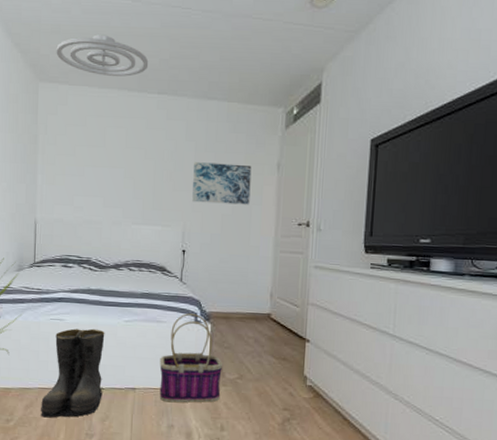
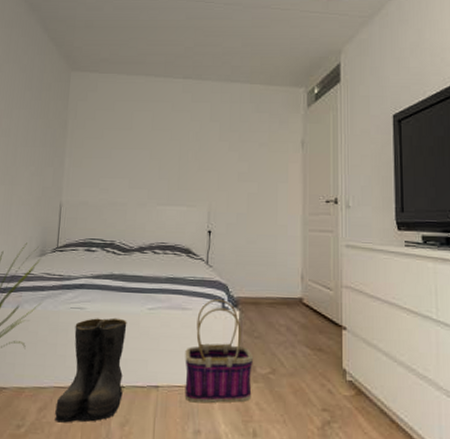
ceiling light fixture: present [56,34,149,77] -> none [88,28,175,64]
wall art: present [192,162,252,205] -> none [217,142,276,183]

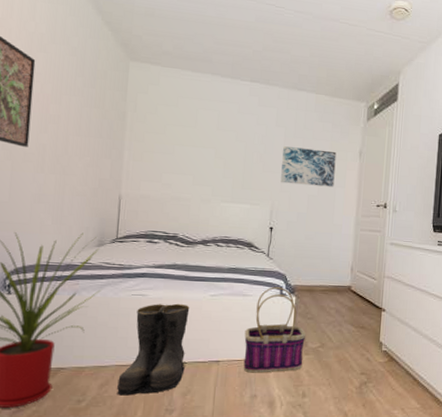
wall art: none [217,142,276,183] -> present [281,146,337,187]

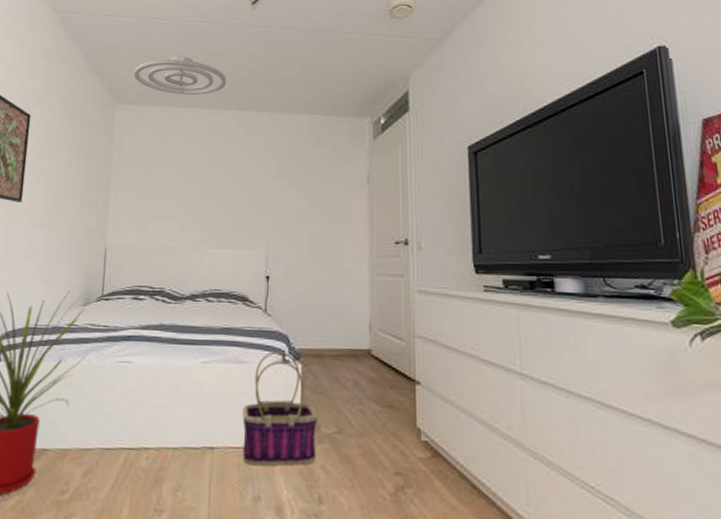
boots: present [117,303,190,396] -> none [101,372,179,488]
ceiling light fixture: none [149,21,243,64] -> present [134,56,227,95]
wall art: present [281,146,337,187] -> none [275,178,339,223]

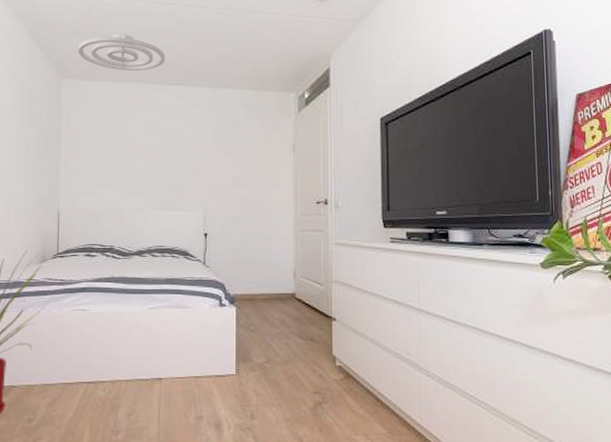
basket: present [242,350,318,467] -> none [186,296,250,392]

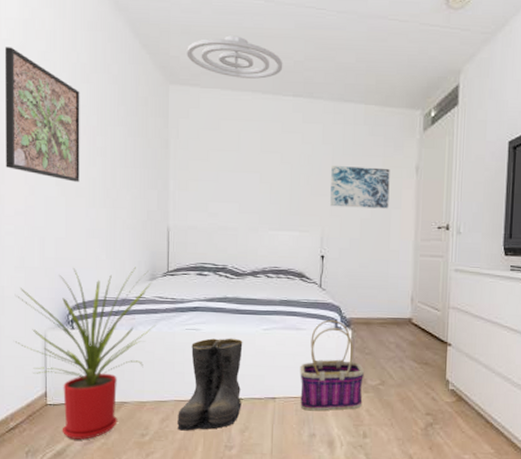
boots: none [64,318,129,415] -> present [177,338,243,431]
basket: none [186,296,250,392] -> present [300,319,365,411]
wall art: none [212,147,268,186] -> present [330,166,390,209]

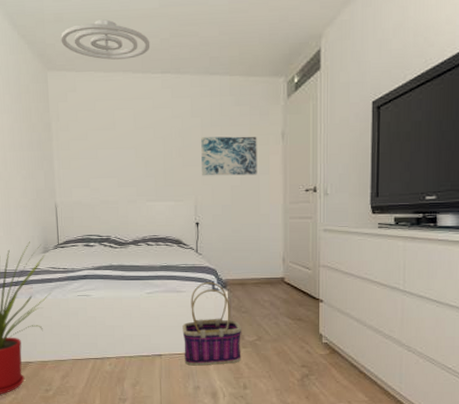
boots: present [177,338,243,431] -> none [76,302,132,386]

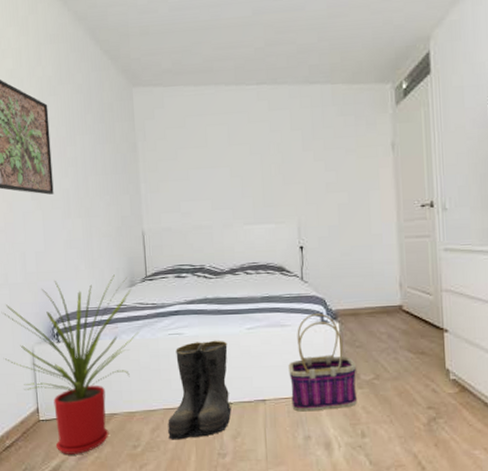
ceiling light fixture: present [61,19,150,60] -> none [146,30,244,73]
boots: none [76,302,132,386] -> present [168,340,232,440]
wall art: present [201,136,257,176] -> none [302,148,367,195]

